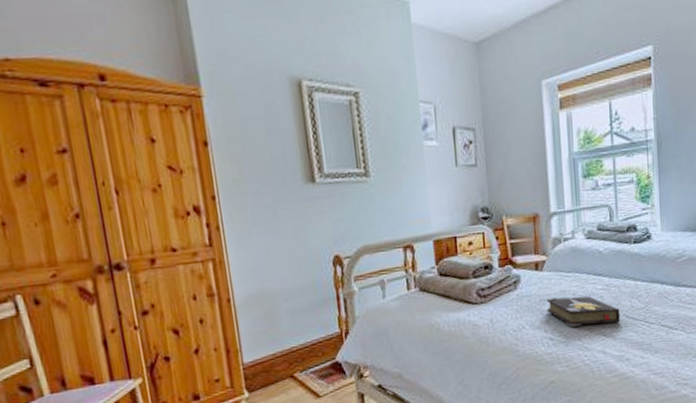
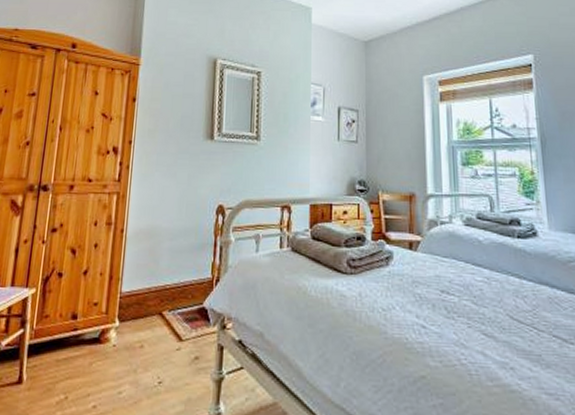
hardback book: present [546,296,620,327] -> none [419,281,503,323]

